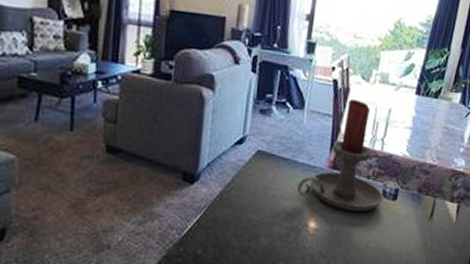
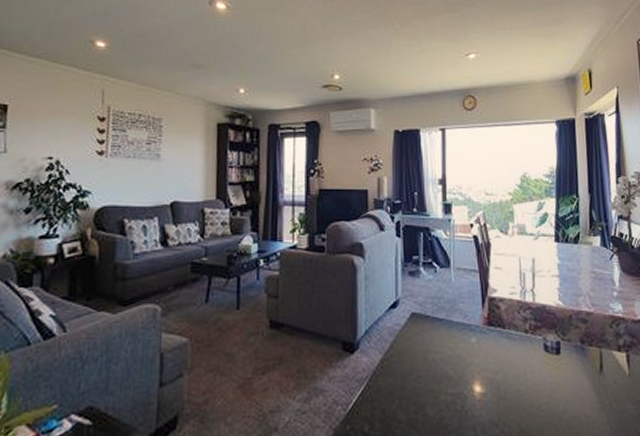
candle holder: present [296,98,384,213] -> none [455,252,546,371]

